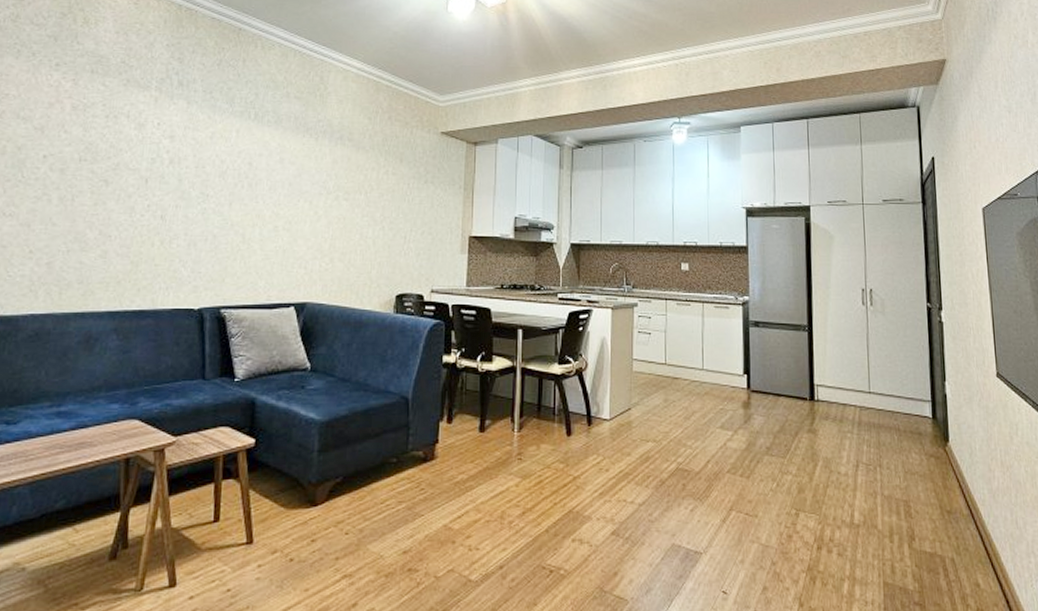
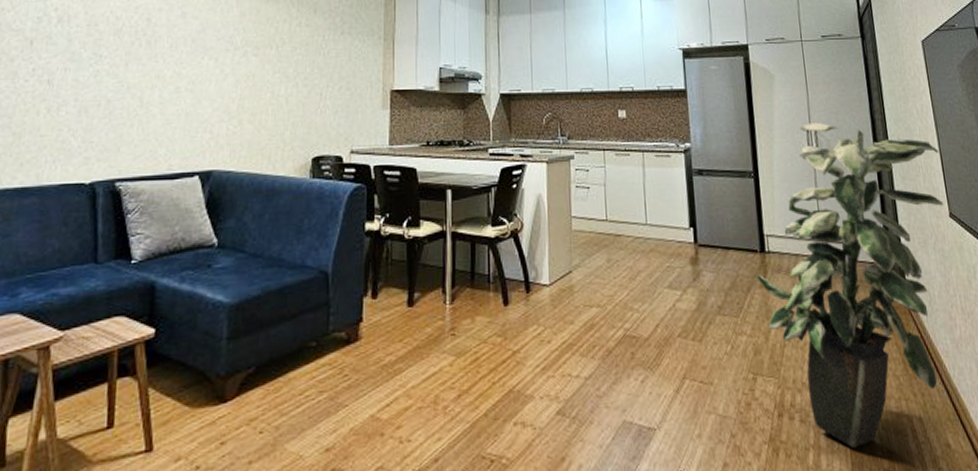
indoor plant: none [804,282,992,581] -> present [756,122,944,448]

